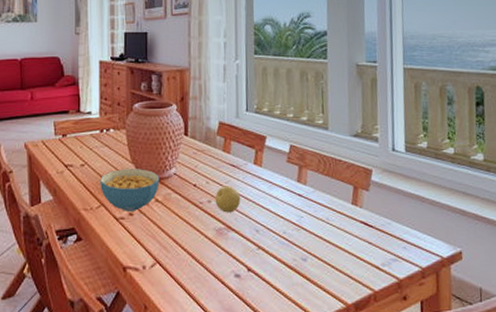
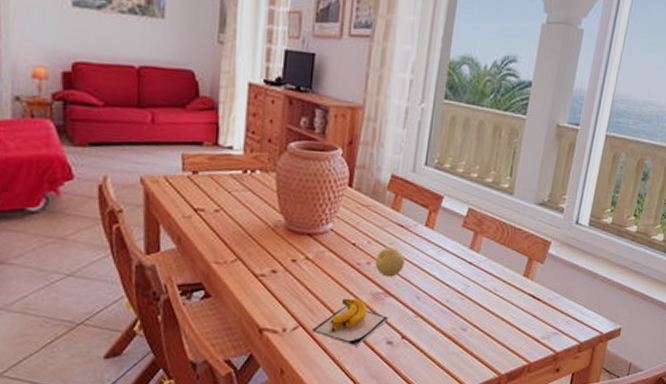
cereal bowl: present [100,169,160,211] -> none [238,219,313,268]
banana: none [168,234,234,281] -> present [312,298,389,346]

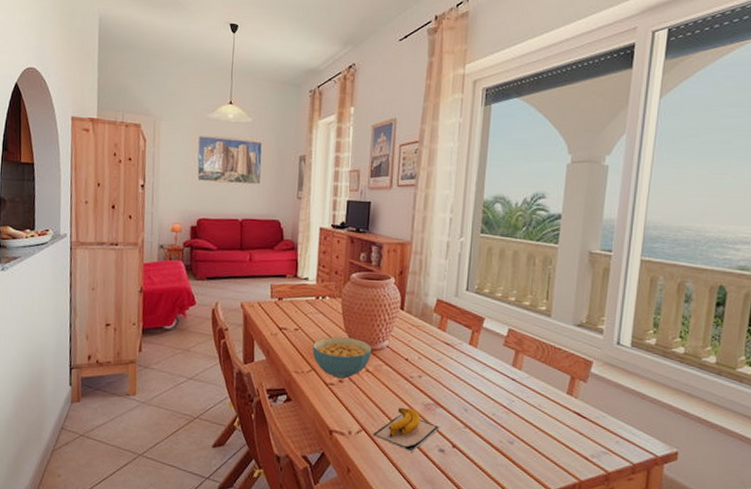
cereal bowl: none [238,219,313,268] -> present [312,337,372,379]
mandarin orange: present [375,247,405,277] -> none [426,363,453,390]

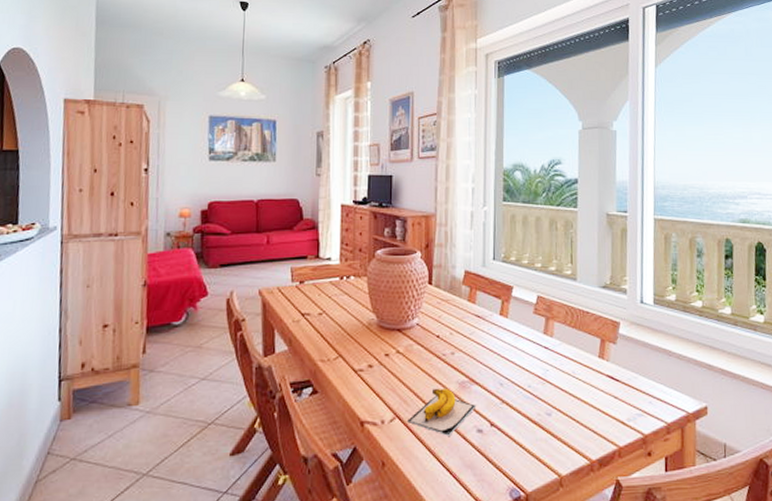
cereal bowl: present [312,337,372,379] -> none [339,318,401,363]

